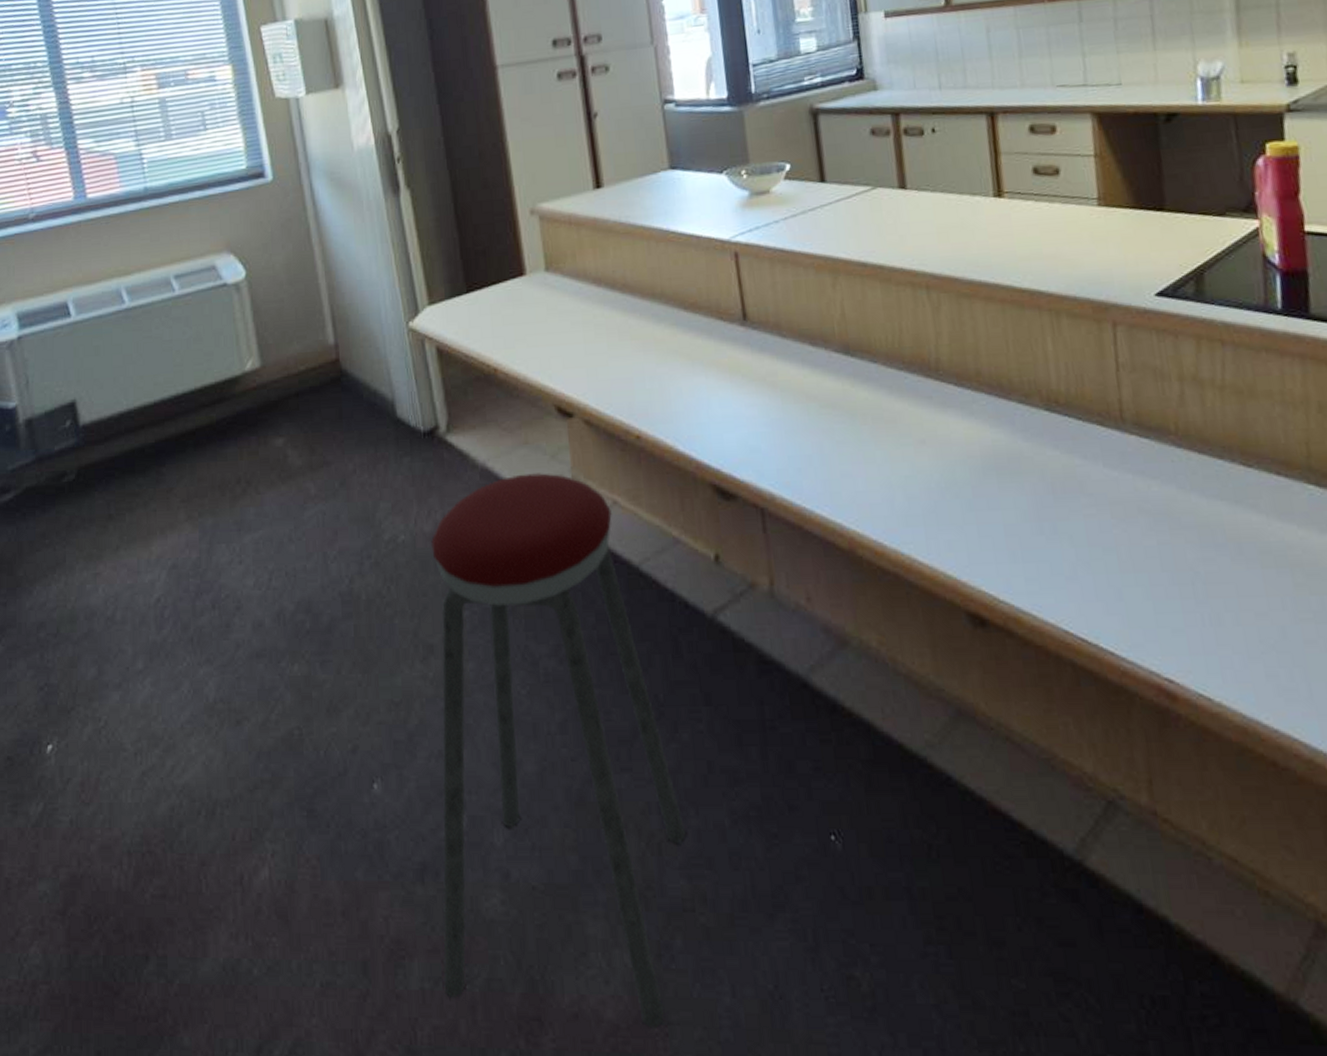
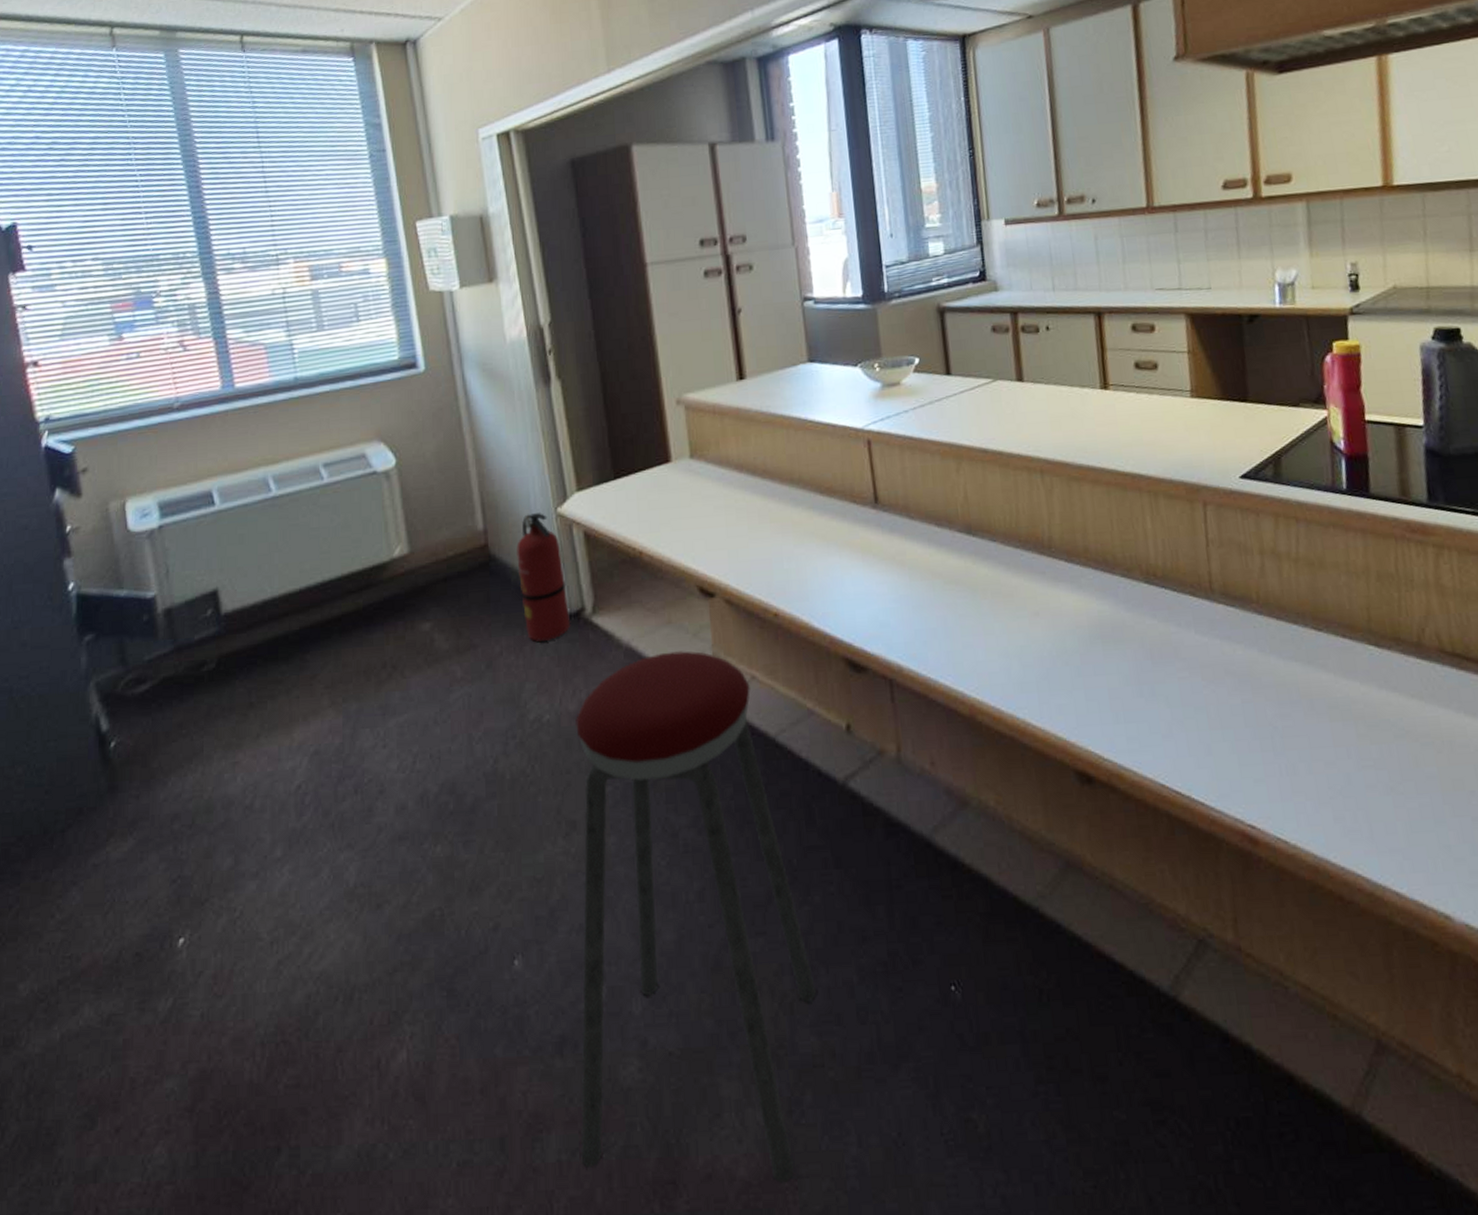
fire extinguisher: none [368,327,425,460] -> present [517,513,571,641]

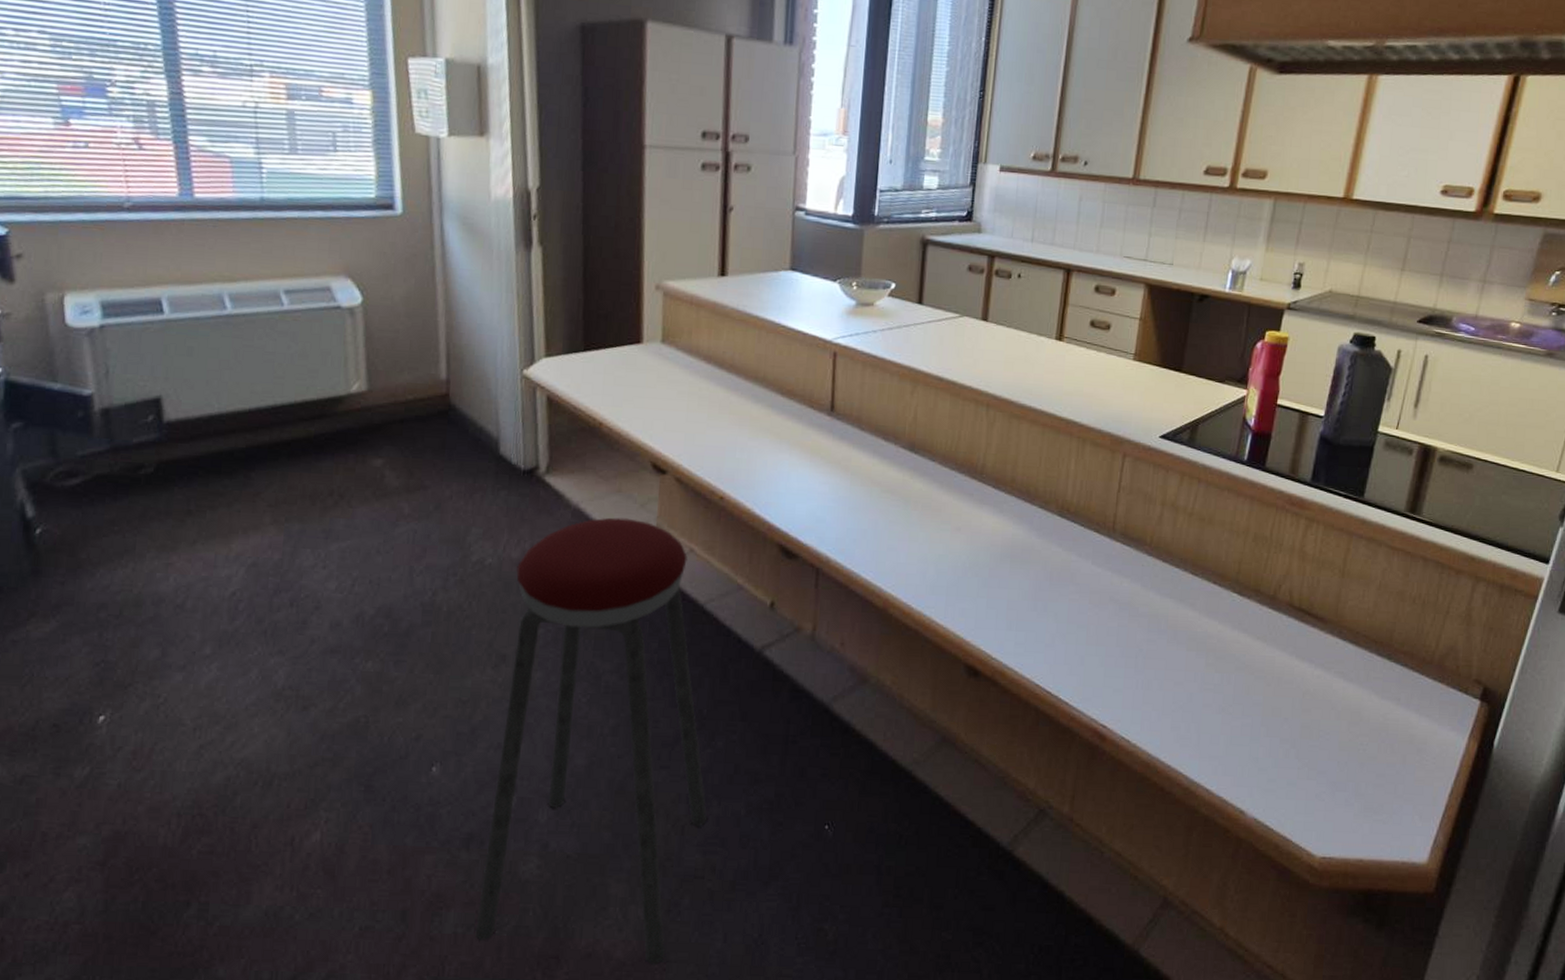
fire extinguisher: present [517,513,571,641] -> none [477,371,524,492]

